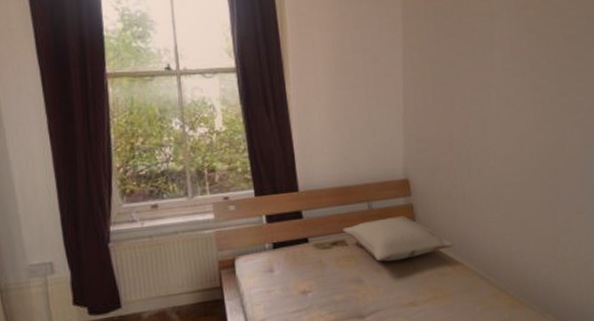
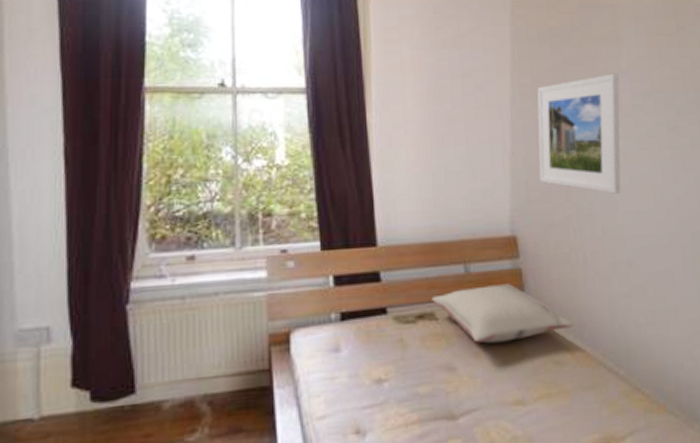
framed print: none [424,43,493,142] -> present [537,73,621,194]

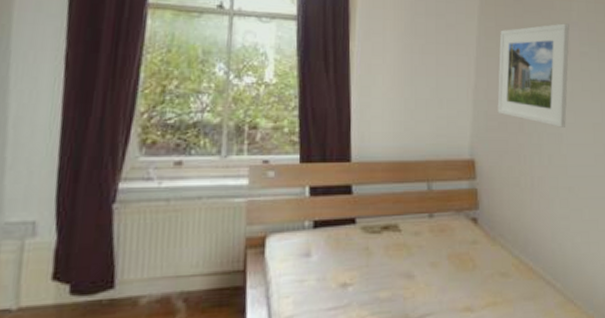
pillow: present [431,284,574,344] -> none [396,202,520,255]

